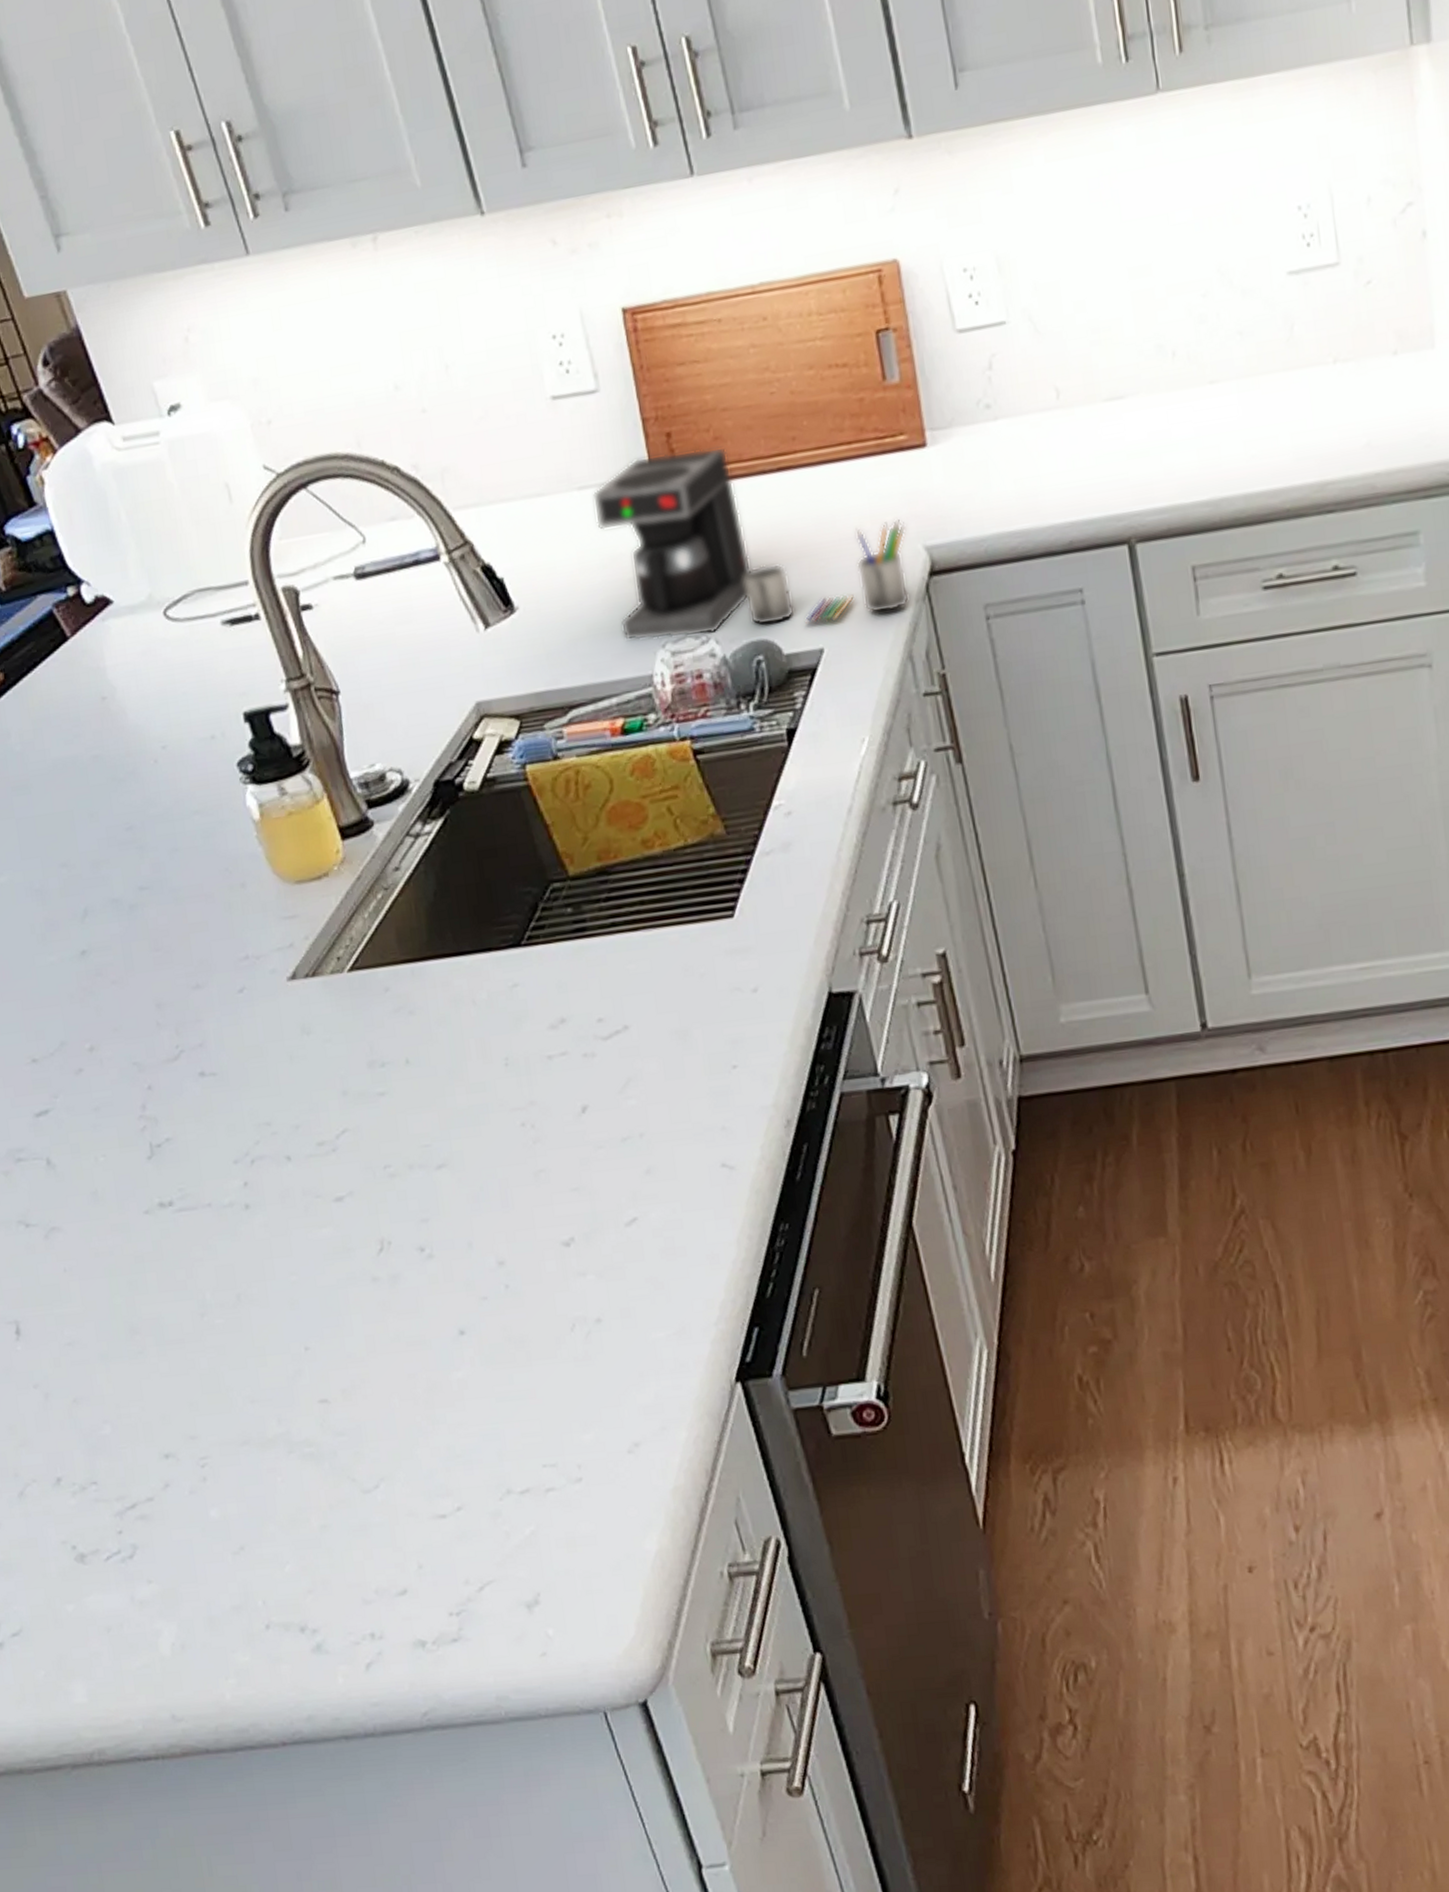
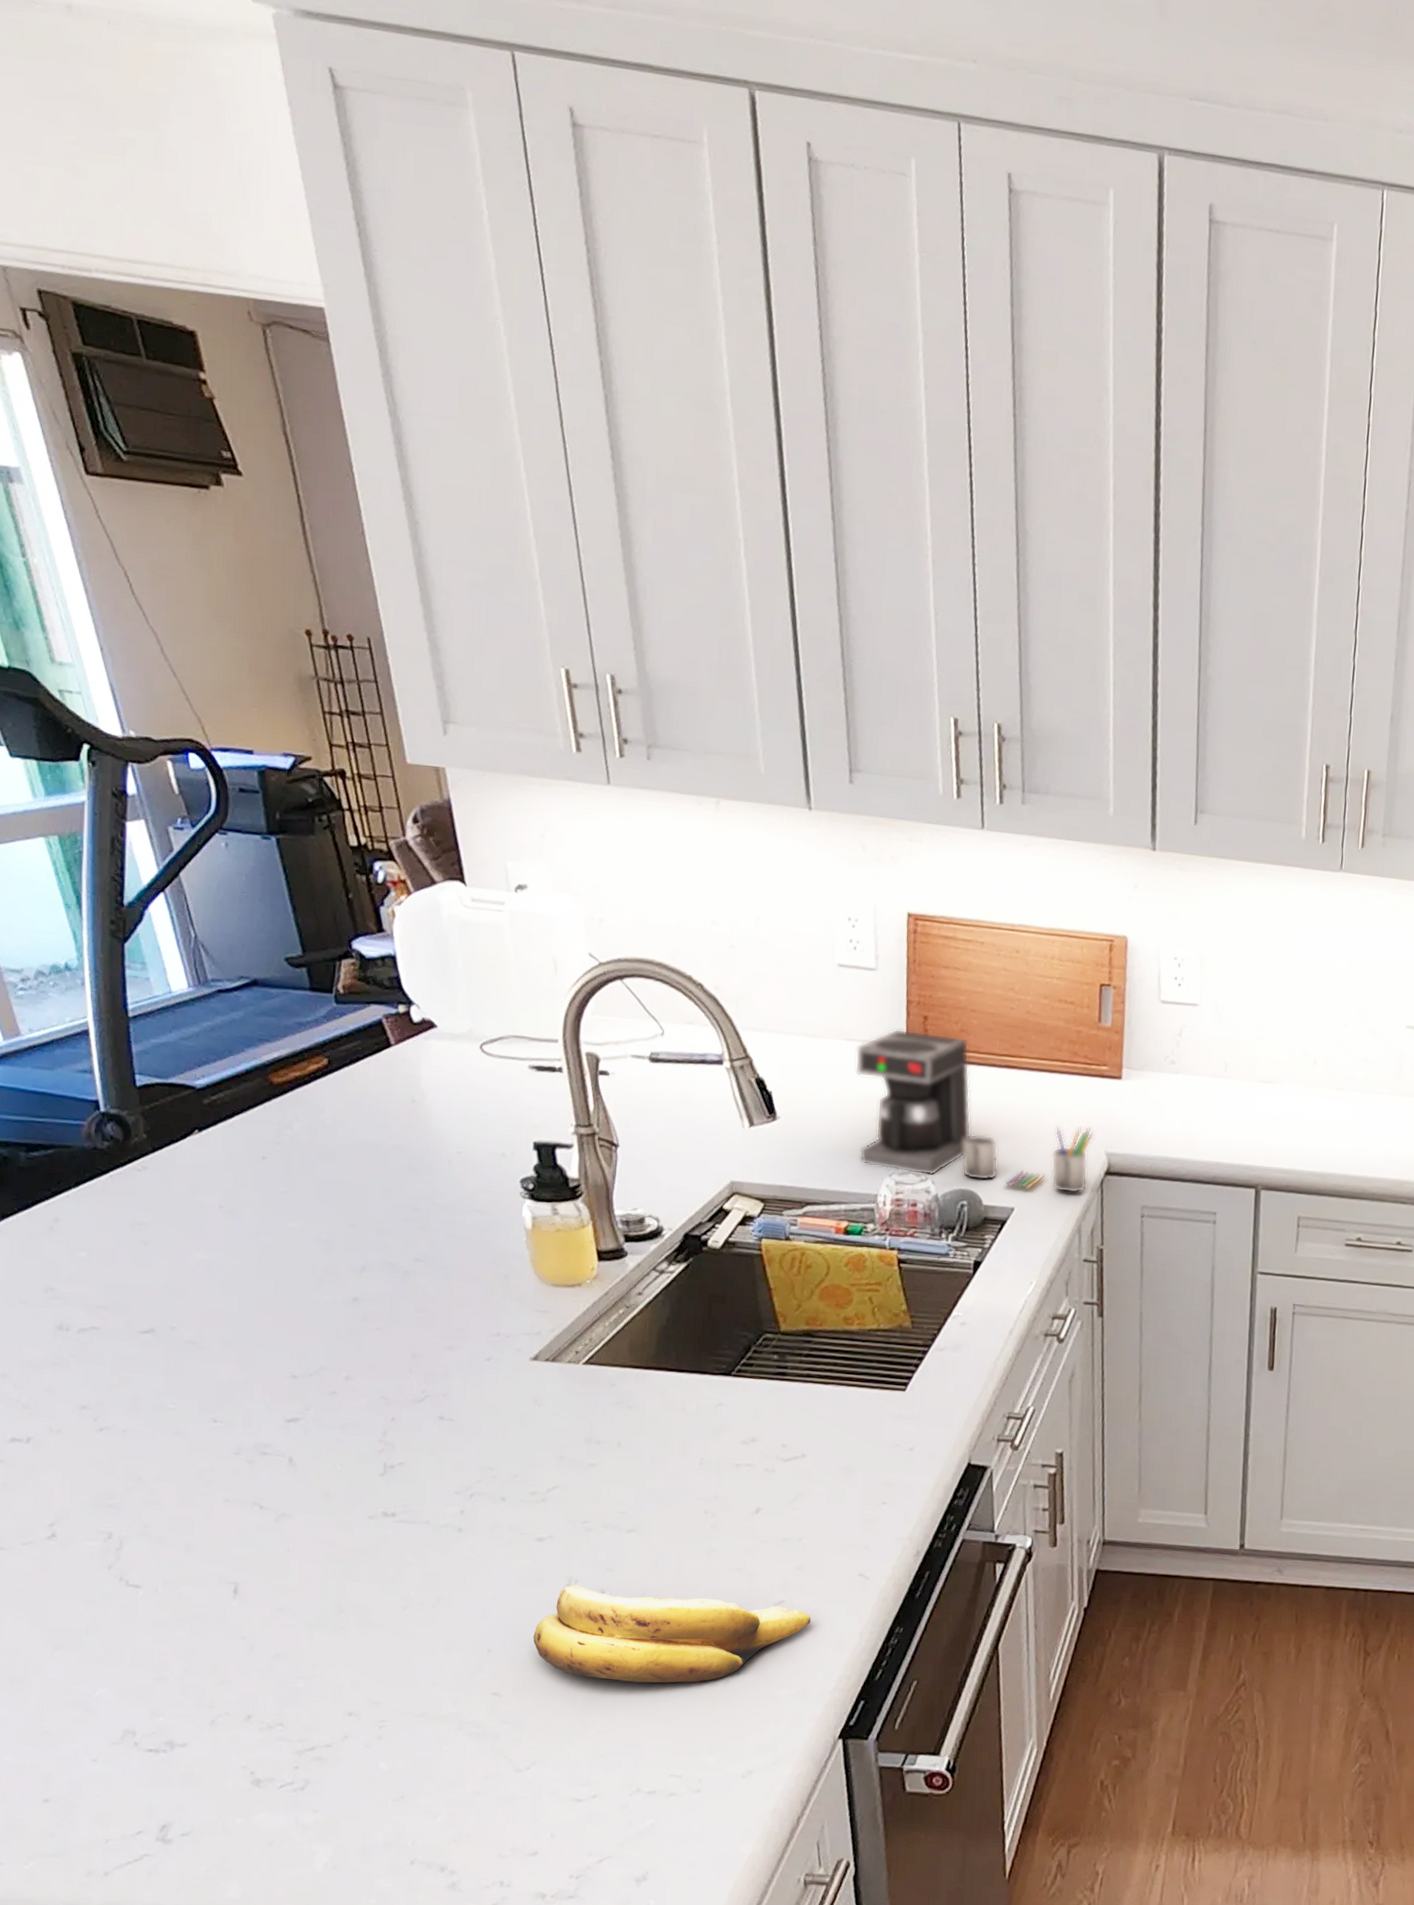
banana: none [353,1225,674,1360] -> present [533,1585,811,1683]

